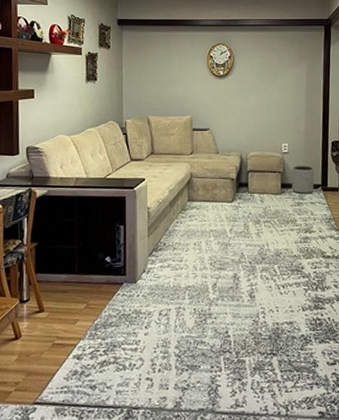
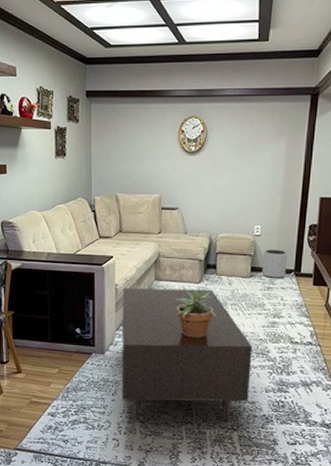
coffee table: none [155,208,287,355] -> present [121,288,252,422]
potted plant: none [207,206,253,259] -> present [173,286,219,338]

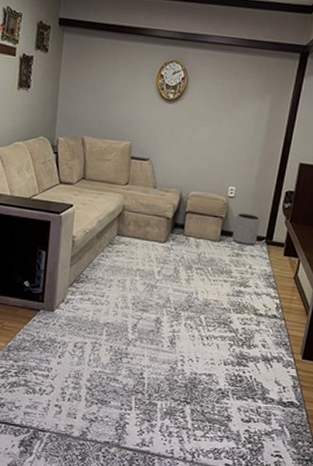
coffee table: present [121,288,252,422] -> none [68,241,215,394]
potted plant: present [173,286,219,338] -> none [134,245,182,302]

